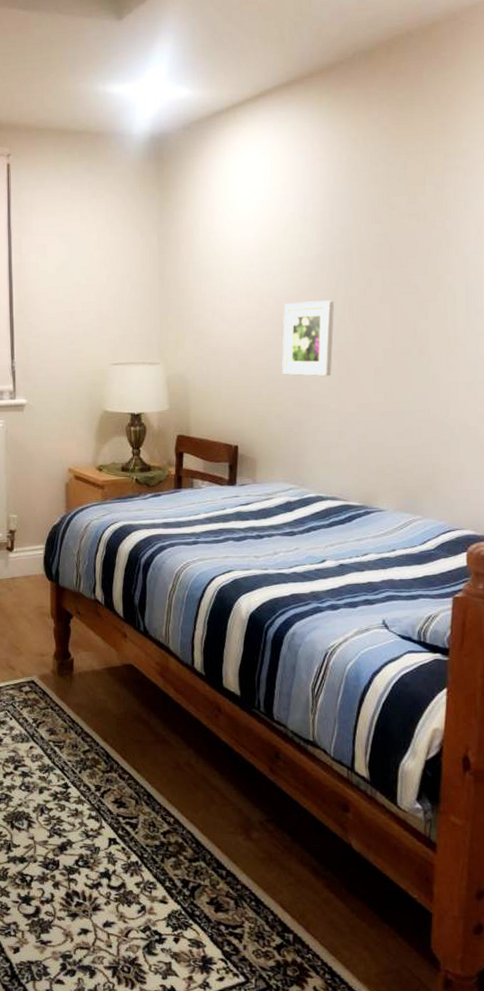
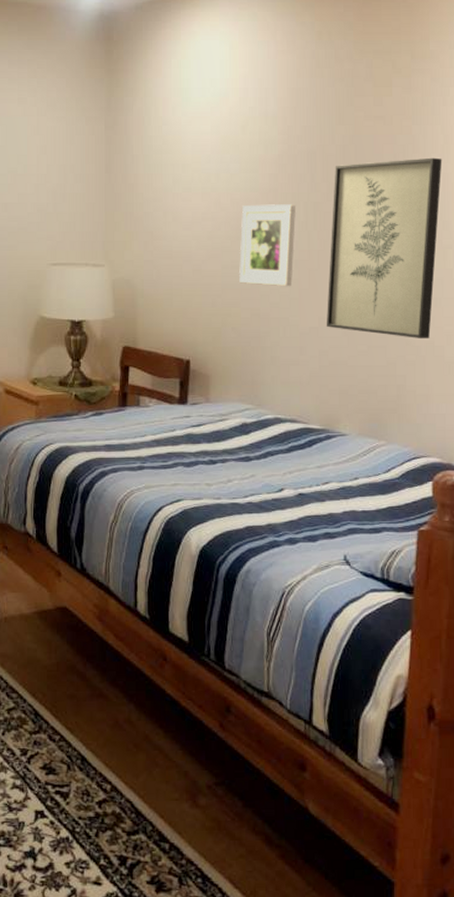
wall art: none [364,249,475,420] -> present [327,157,442,338]

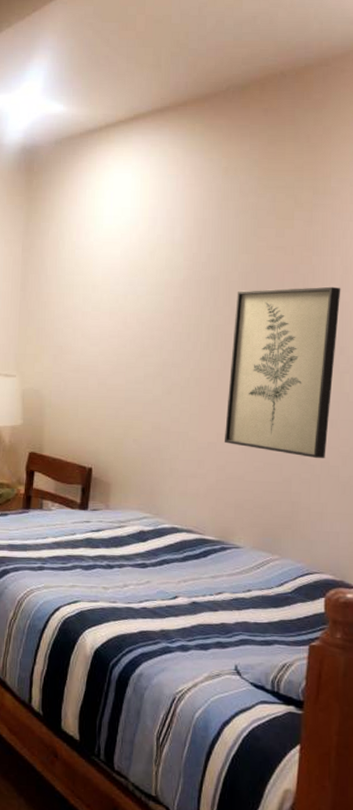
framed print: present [239,204,296,287] -> none [142,325,198,403]

